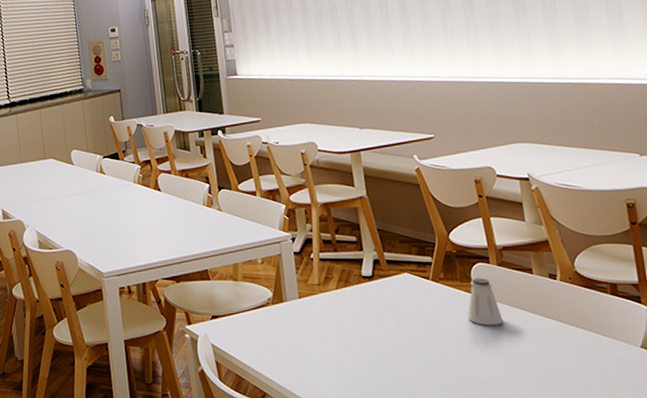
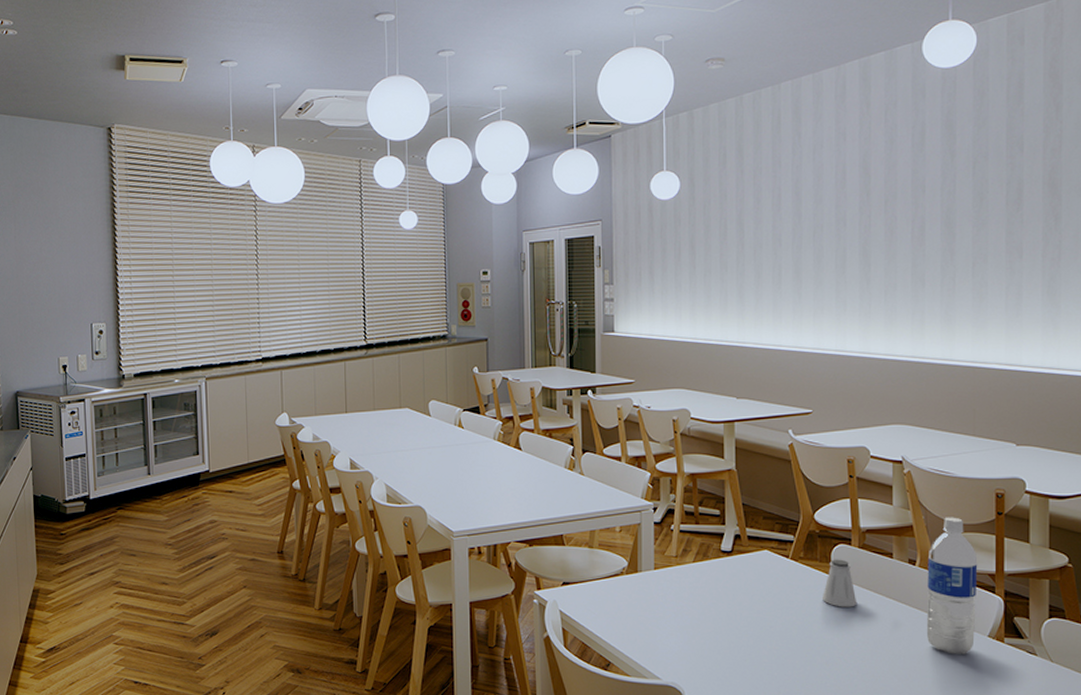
water bottle: none [567,229,628,368] -> present [926,517,978,654]

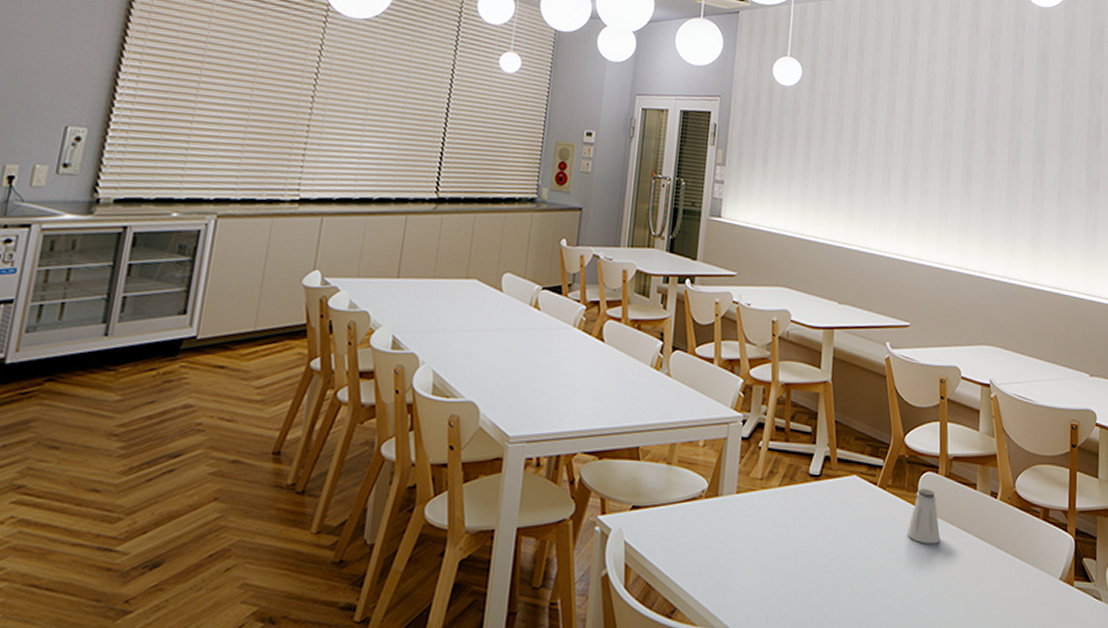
water bottle: present [926,517,978,654] -> none [1004,447,1053,599]

